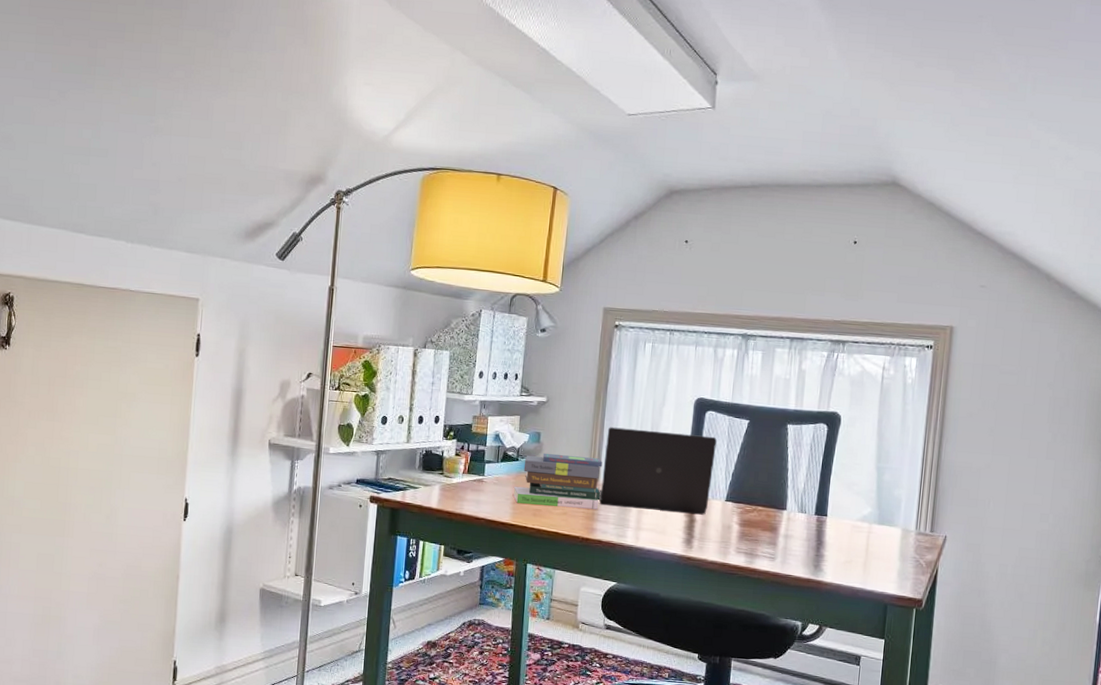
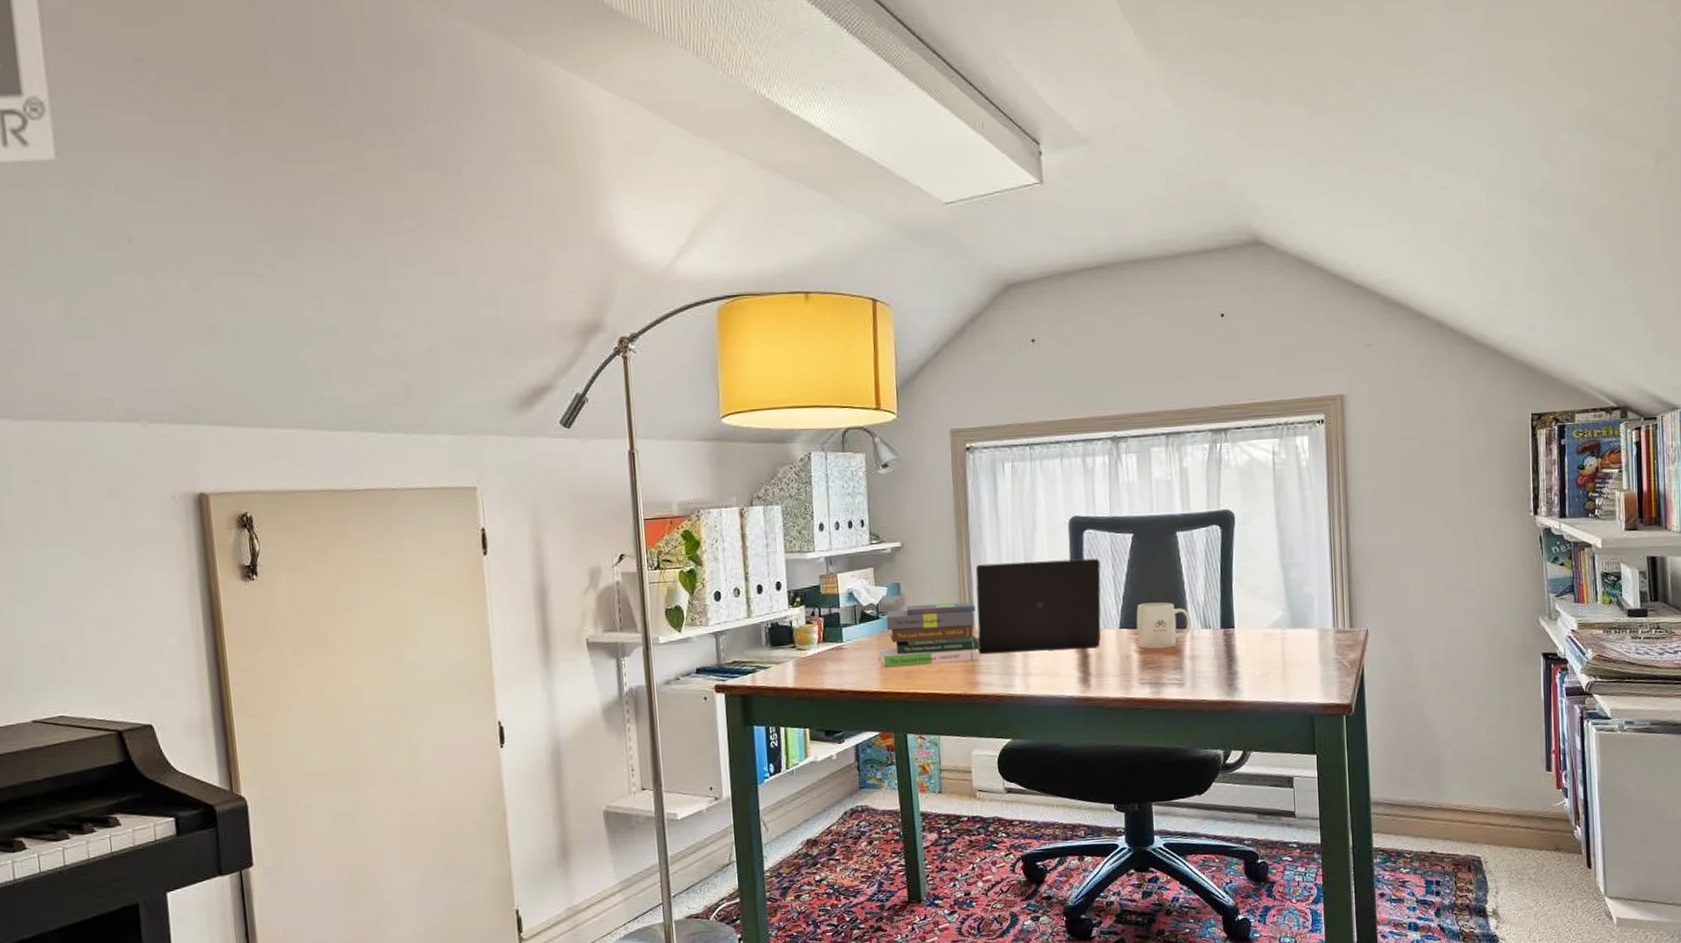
mug: none [739,482,790,526] -> present [1136,602,1192,650]

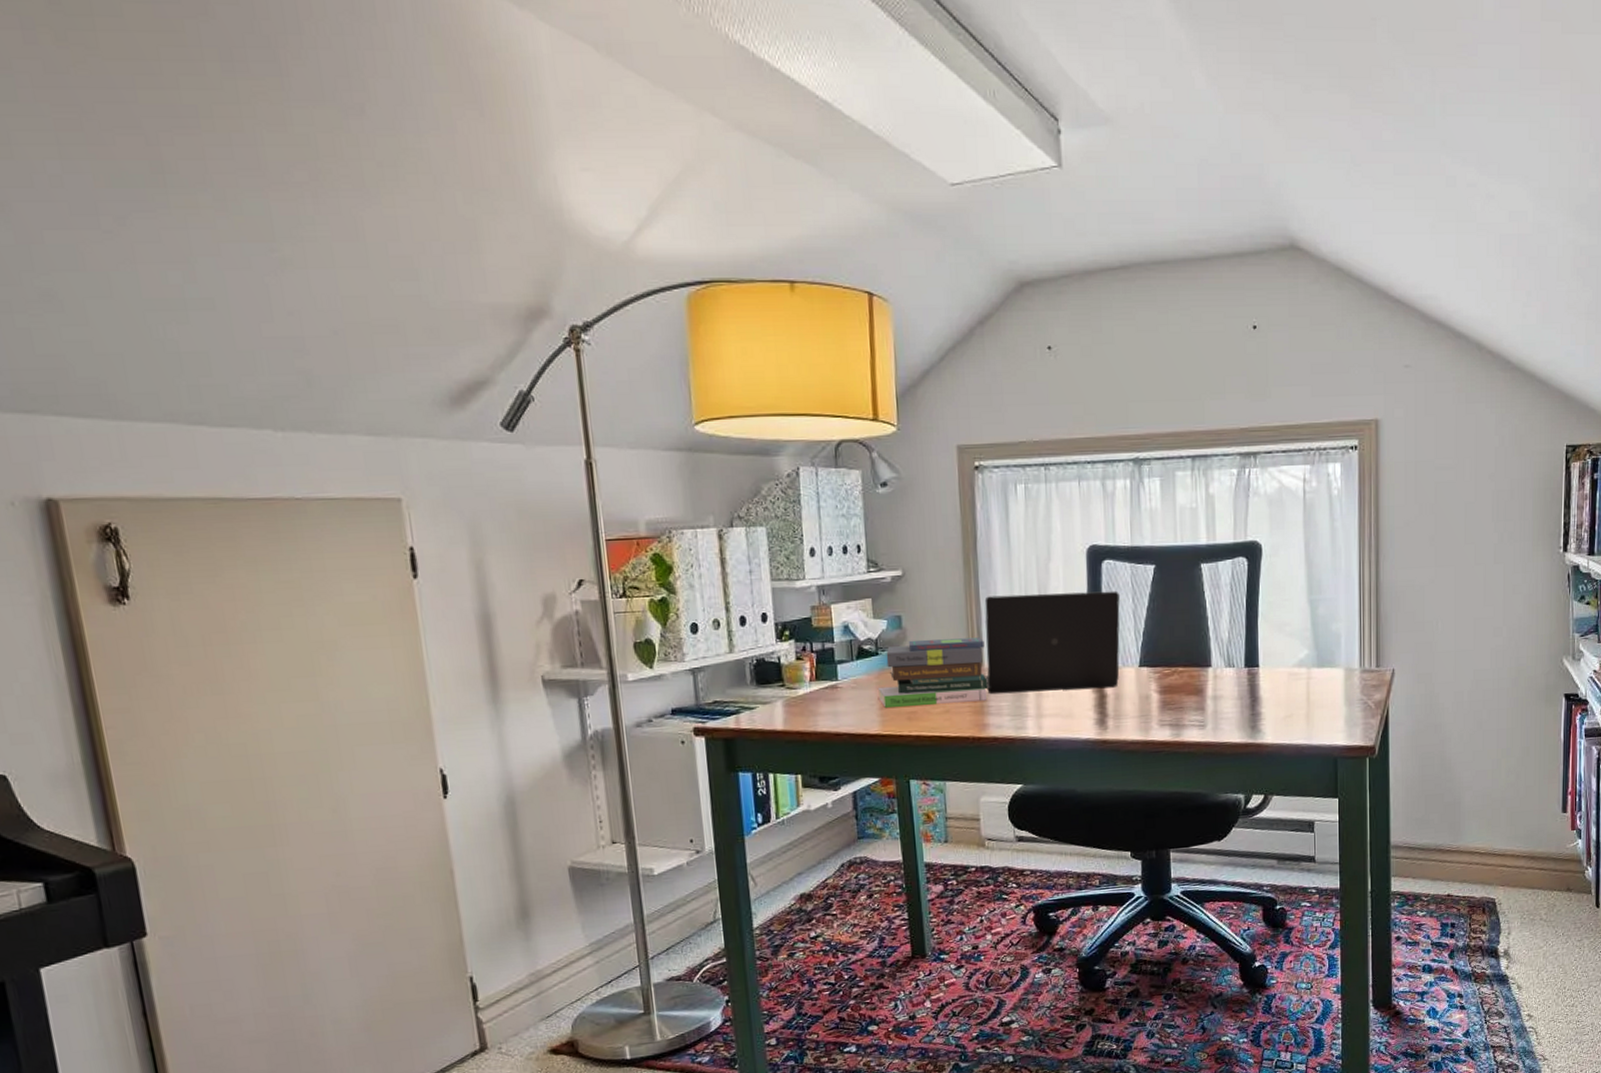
mug: present [1136,602,1192,650] -> none [1157,639,1215,690]

